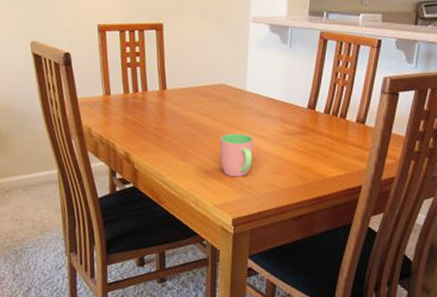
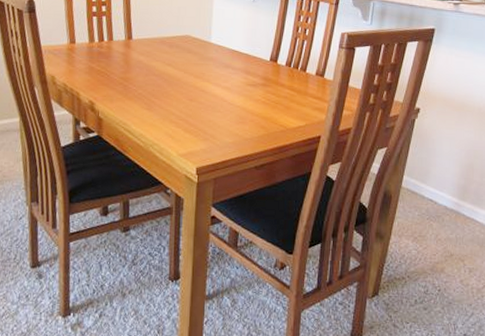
cup: present [219,133,253,178] -> none [184,83,218,127]

